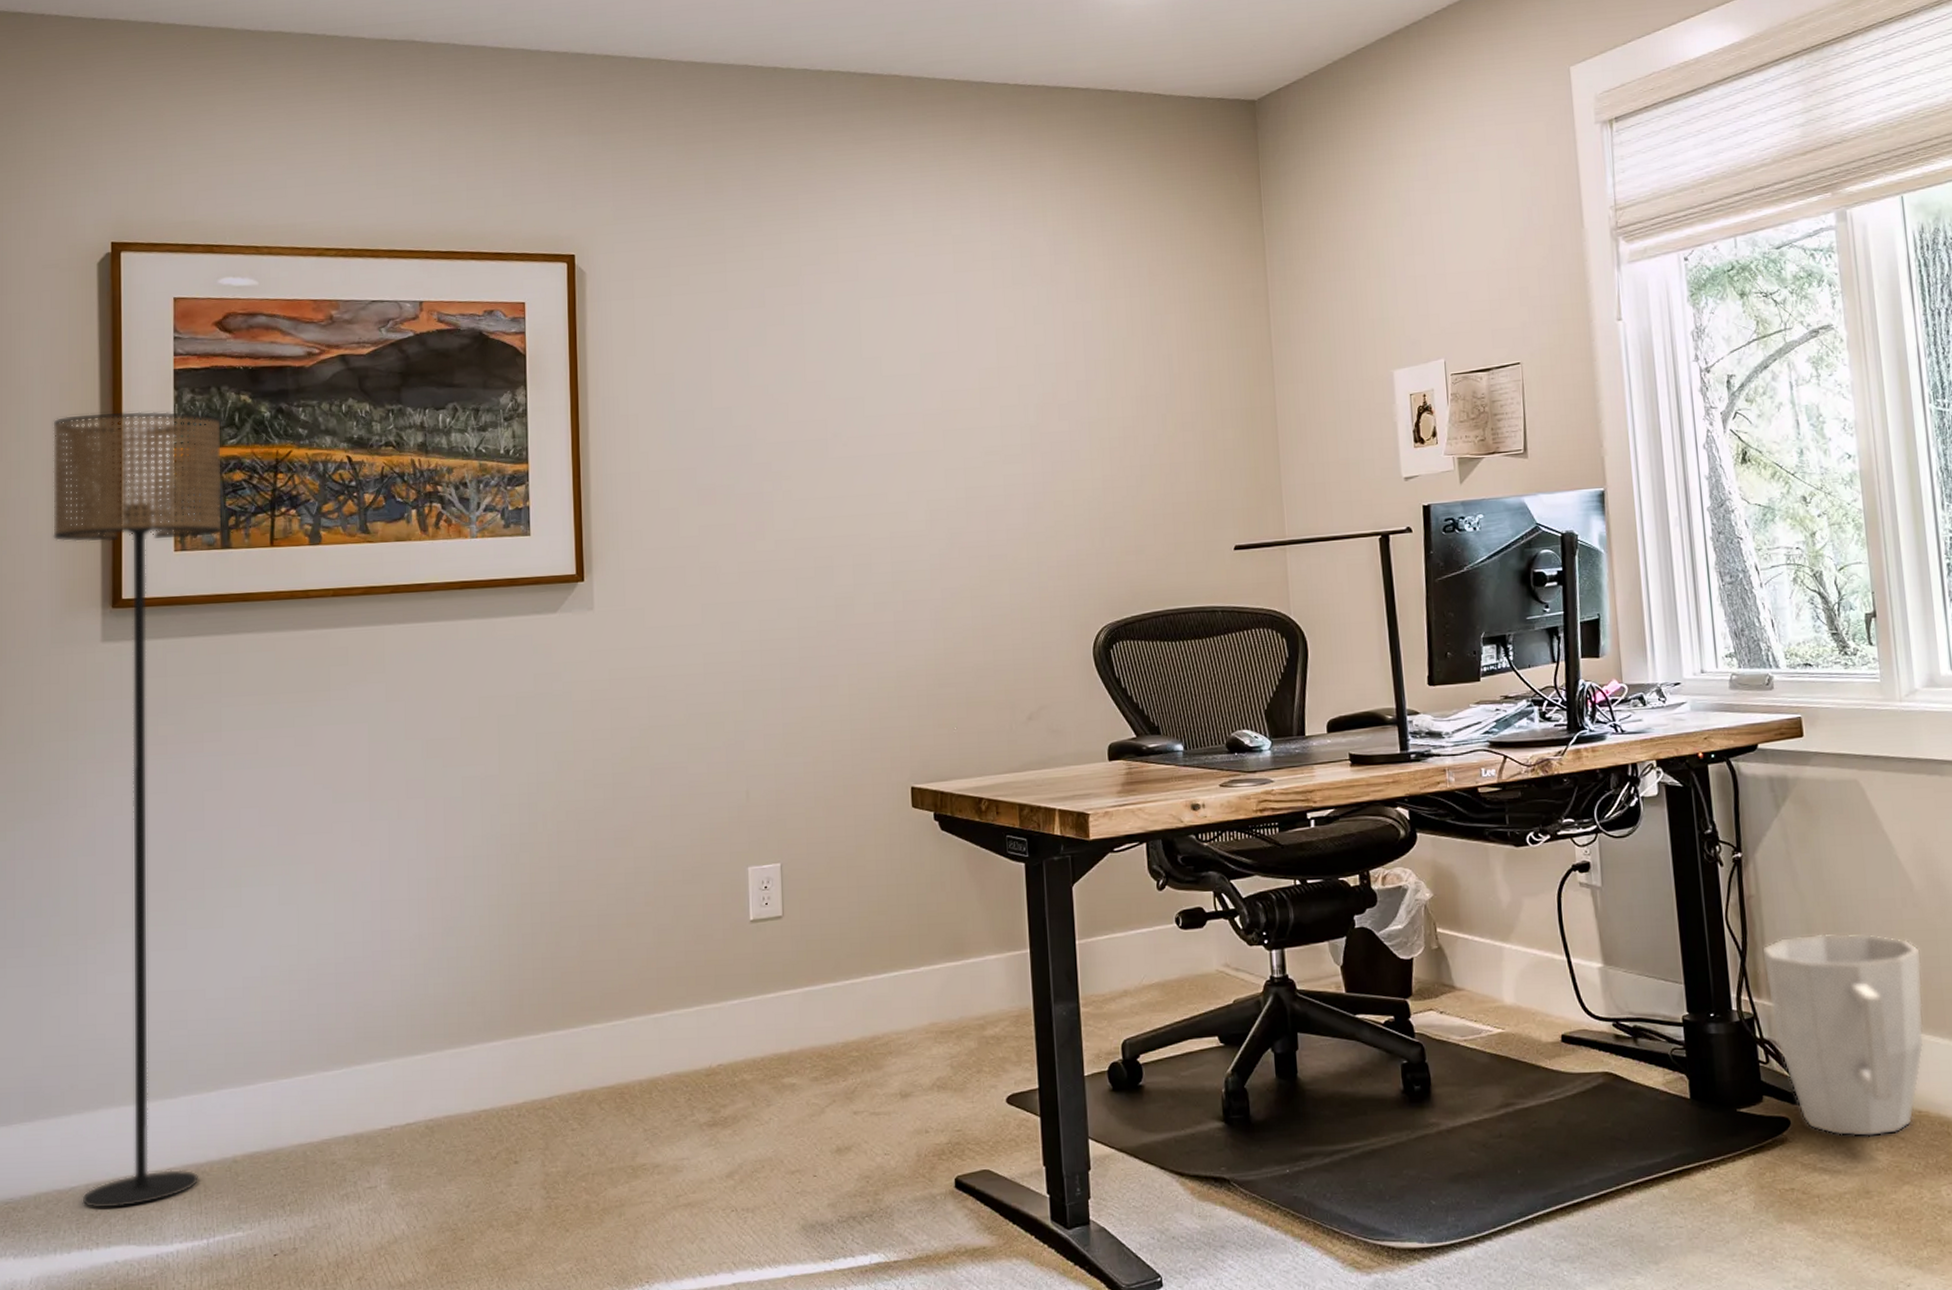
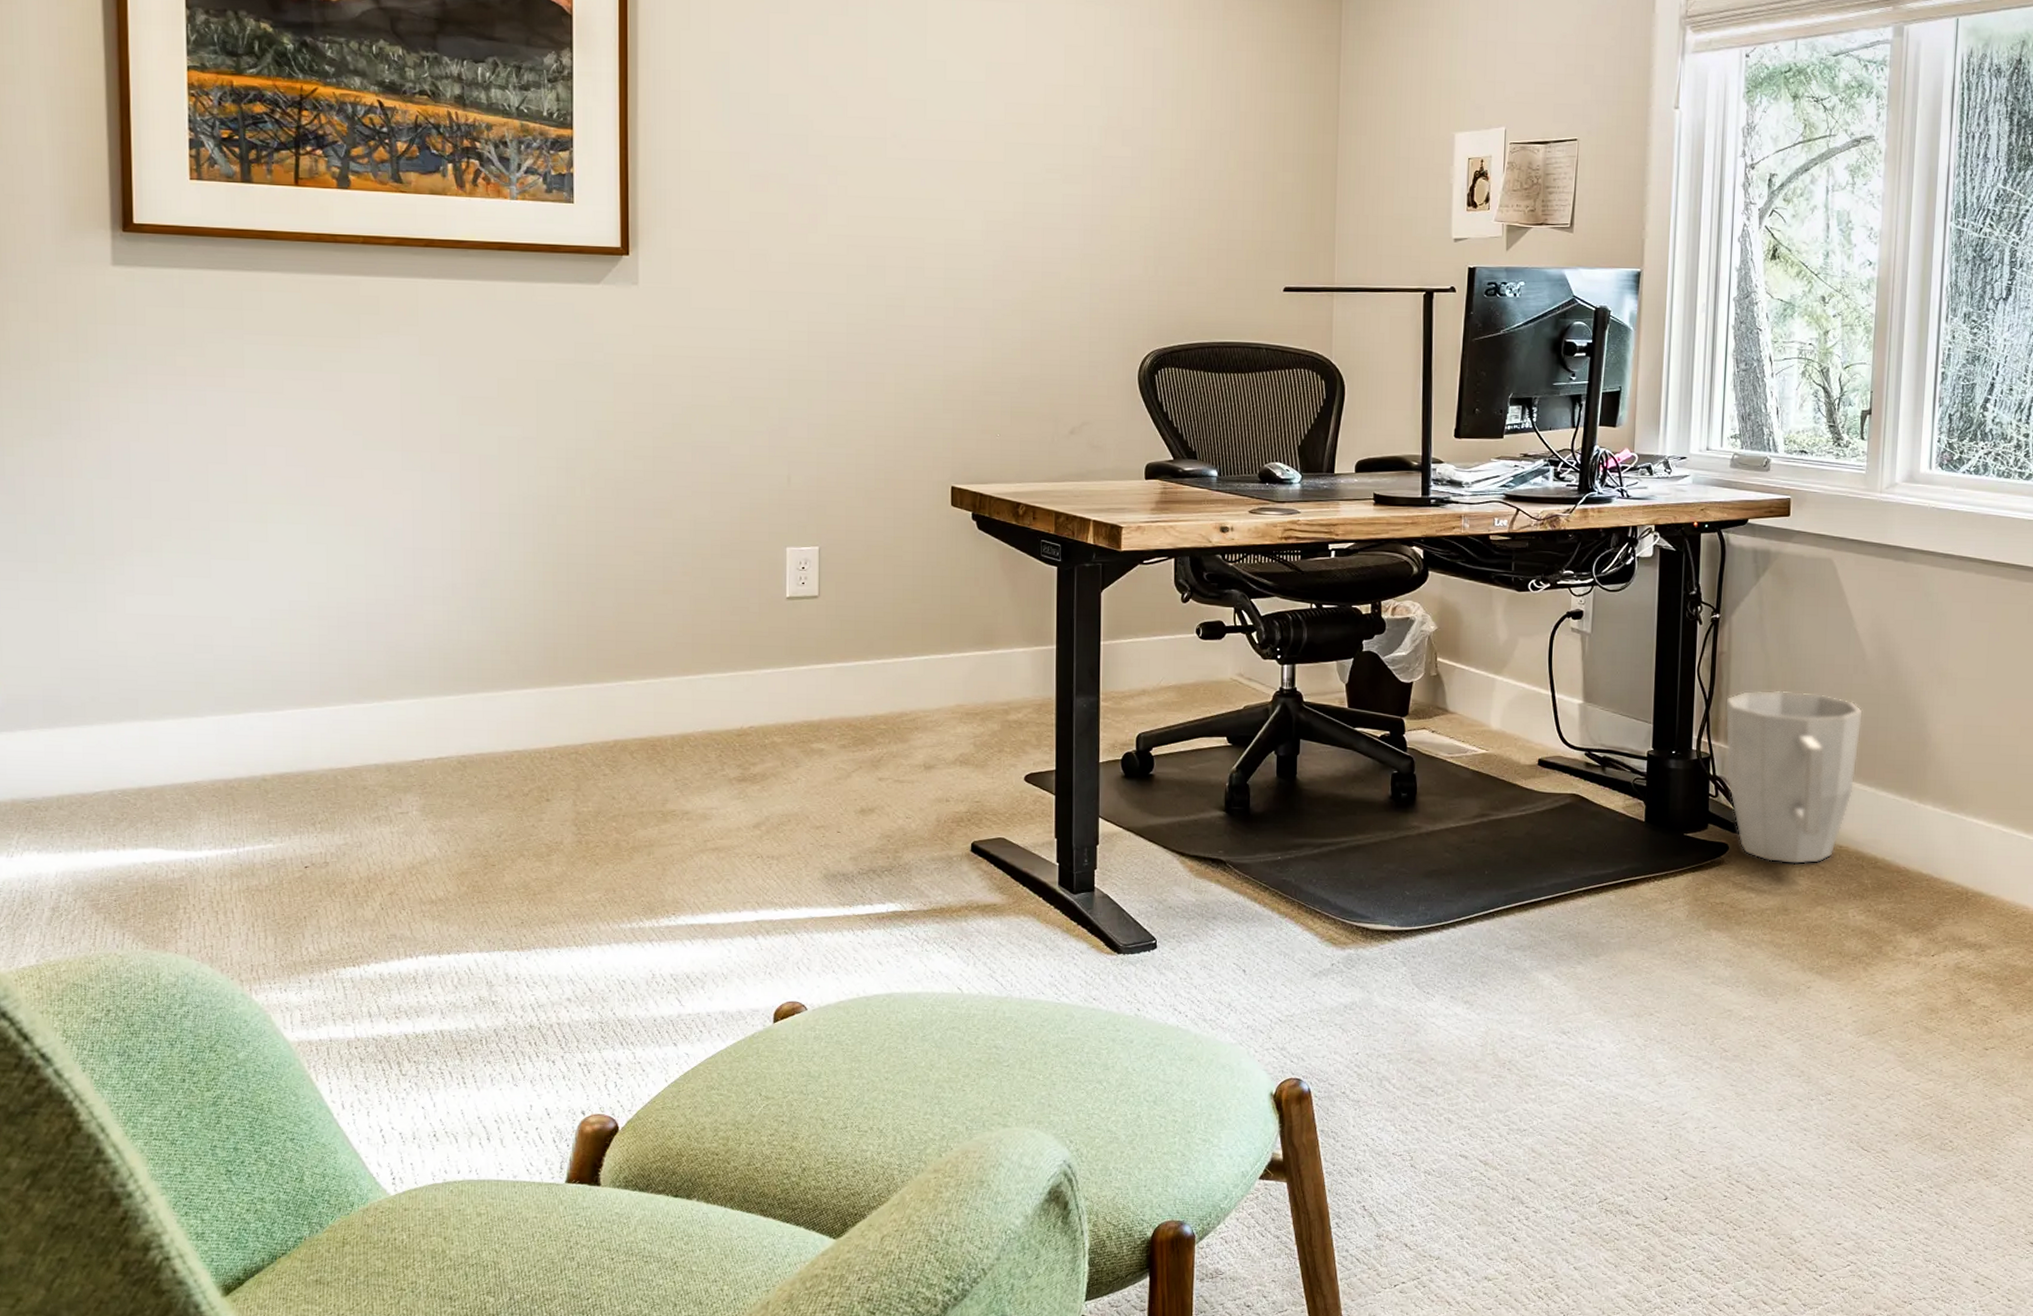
floor lamp: present [52,411,223,1210] -> none [50,22,243,815]

